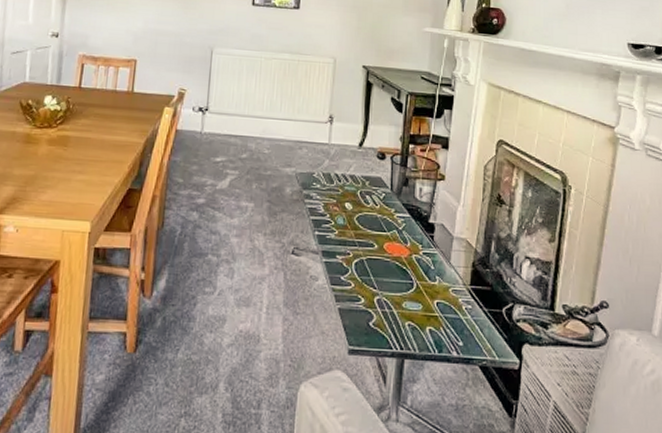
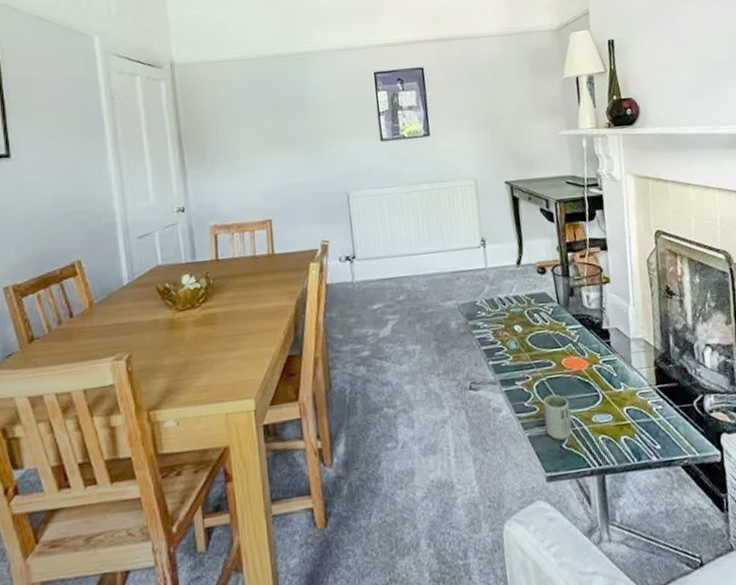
cup: none [356,274,384,318] -> present [543,394,572,440]

